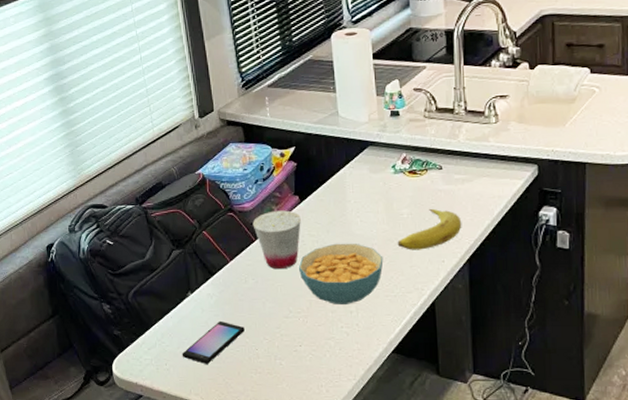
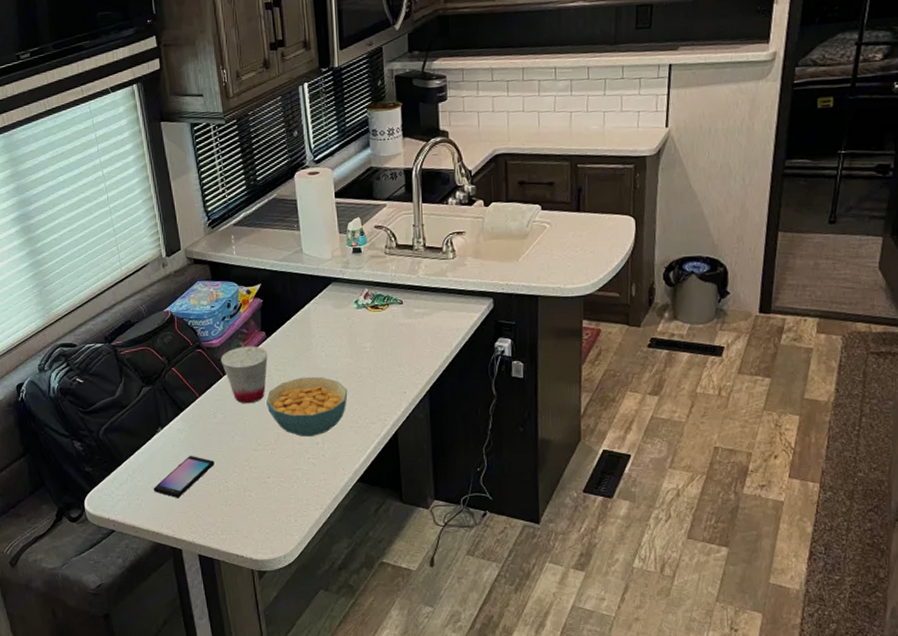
fruit: present [397,208,462,250] -> none [361,341,422,383]

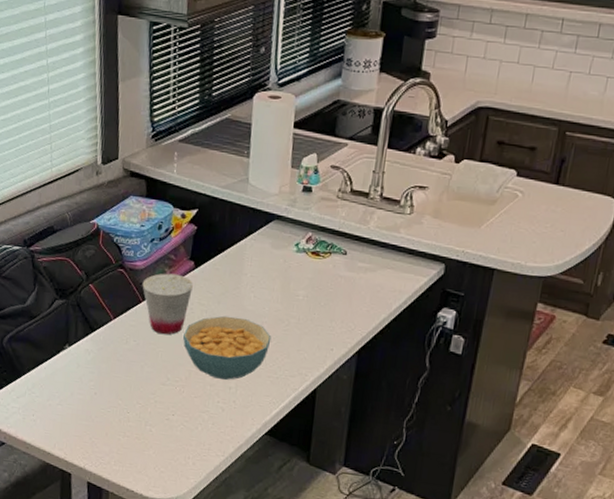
smartphone: present [153,455,214,498] -> none [51,378,119,420]

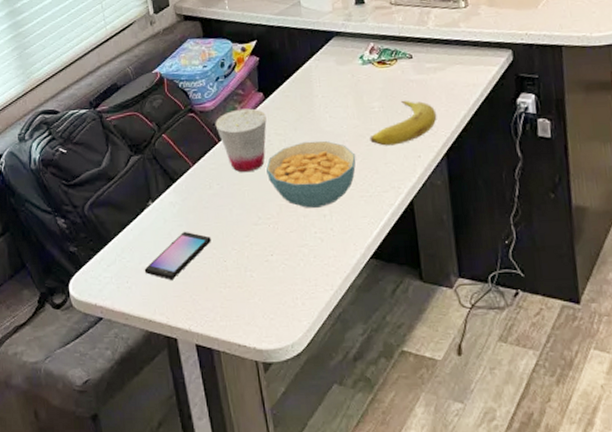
smartphone: none [51,378,119,420] -> present [144,231,211,280]
fruit: none [288,293,358,335] -> present [369,100,437,146]

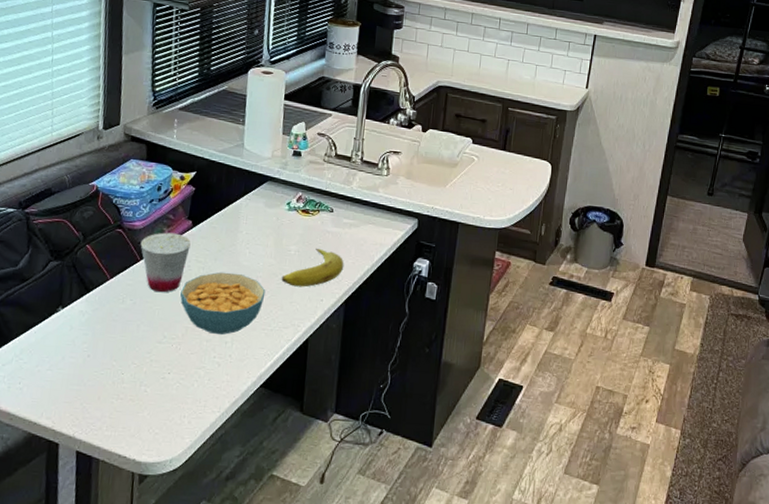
smartphone: present [144,231,211,280] -> none [39,340,114,386]

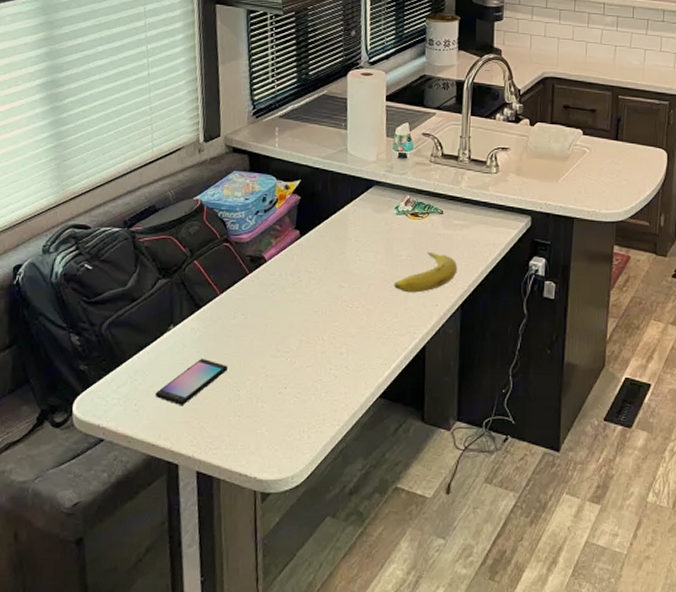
smartphone: none [39,340,114,386] -> present [155,358,228,405]
cup: present [140,232,191,293] -> none [248,244,299,306]
cereal bowl: present [180,271,266,335] -> none [292,281,379,345]

